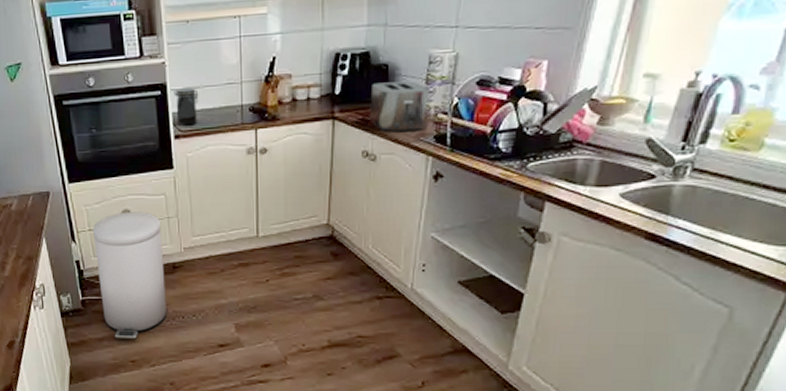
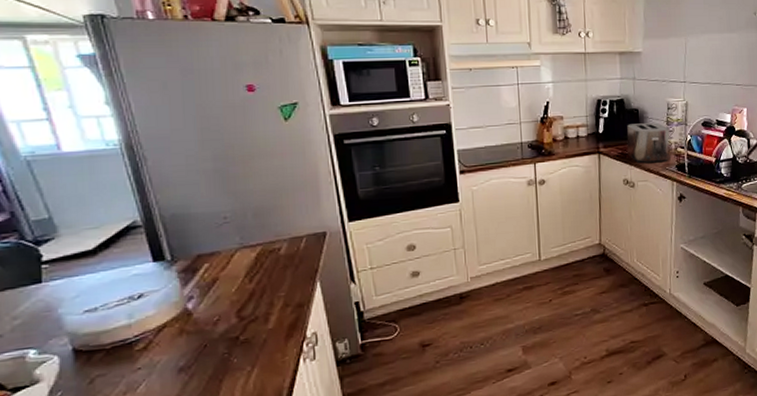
pedal bin: present [93,212,168,340] -> none [375,245,455,381]
jar: present [174,88,199,126] -> none [458,127,483,162]

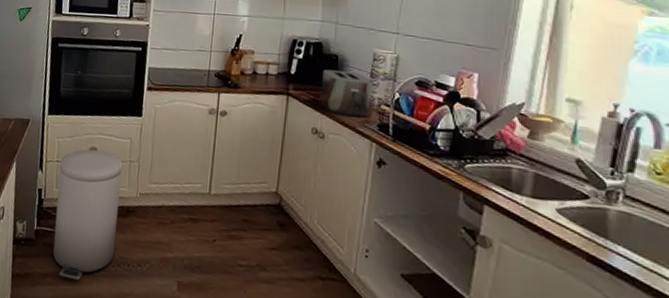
pedal bin: none [375,245,455,381] -> present [52,149,123,281]

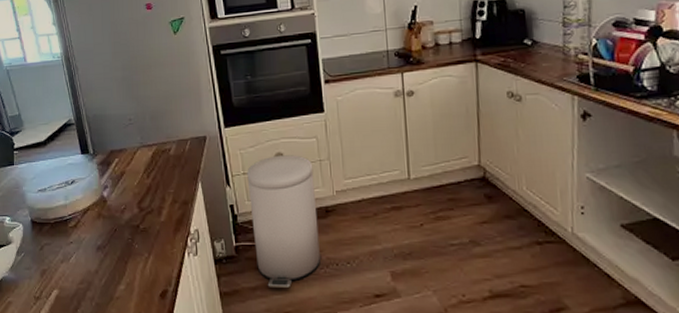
toaster: present [319,69,374,118] -> none [510,24,568,73]

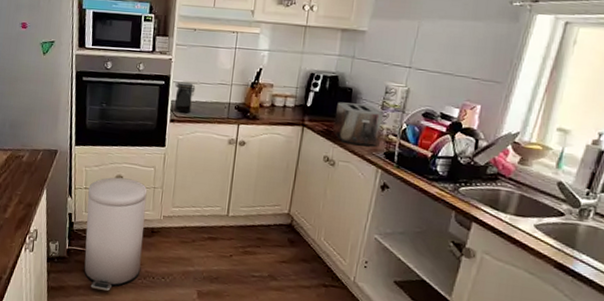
jar: none [323,36,347,71] -> present [174,81,196,113]
toaster: none [510,24,568,73] -> present [332,102,384,146]

